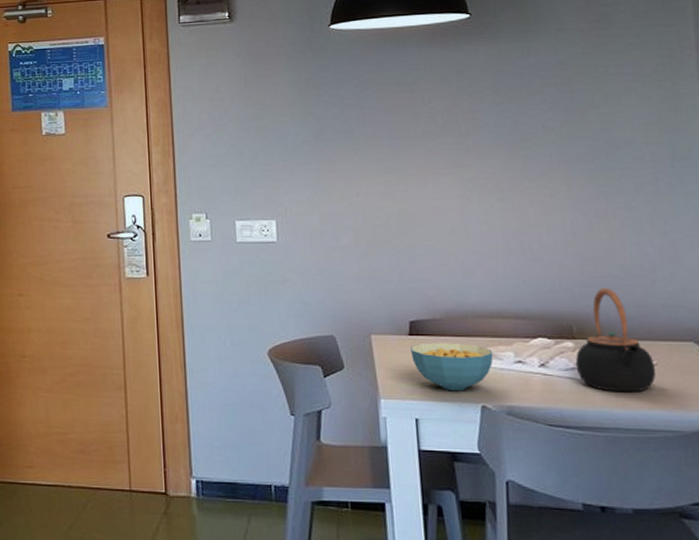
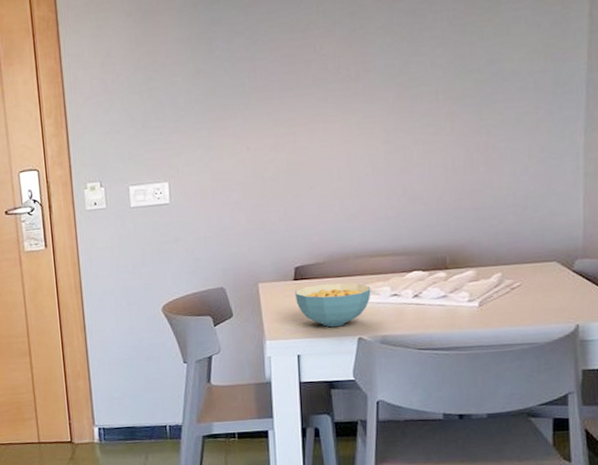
teapot: present [575,287,657,393] -> none [446,218,520,314]

